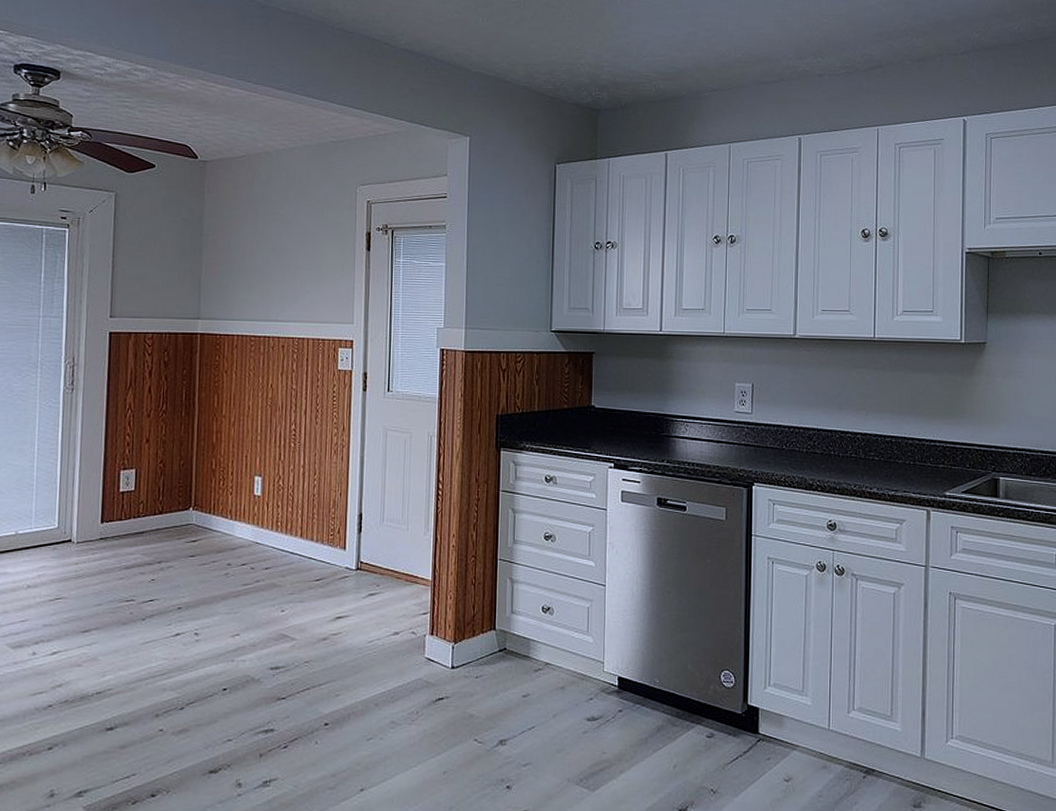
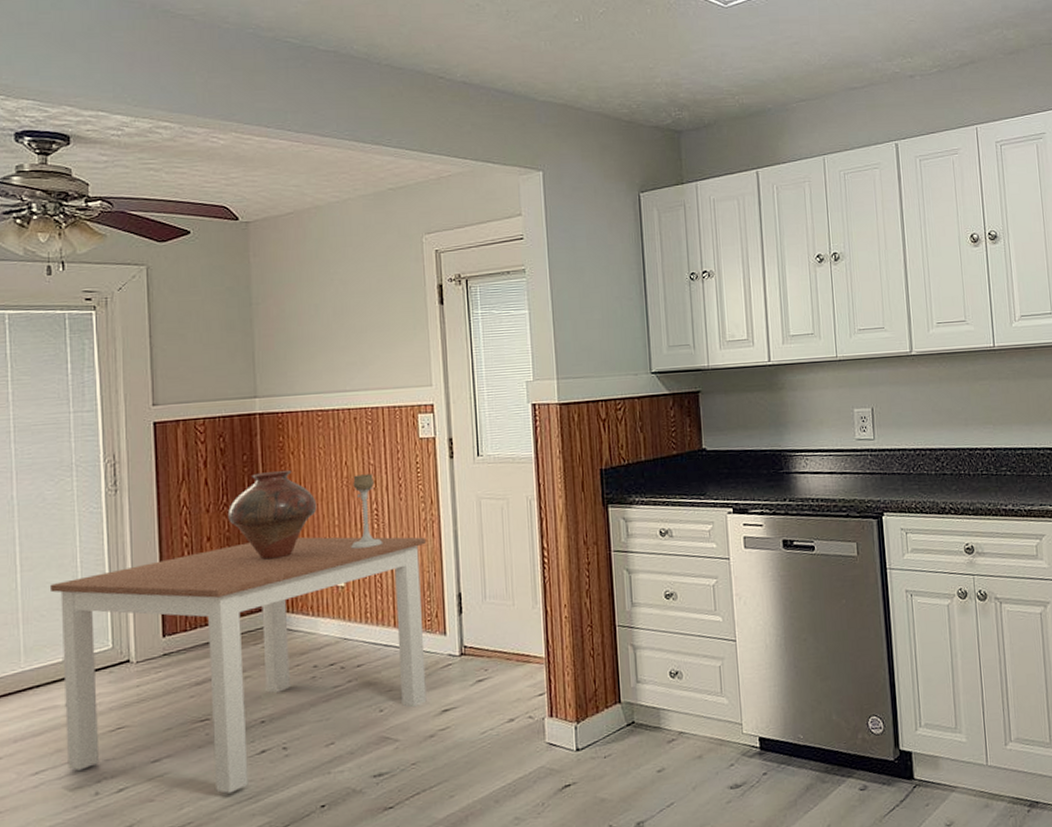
dining table: none [9,448,335,667] -> present [49,537,427,794]
vase: none [165,387,243,465] -> present [227,470,317,560]
candle holder: none [269,397,298,463] -> present [351,474,383,549]

